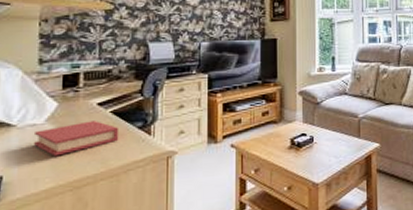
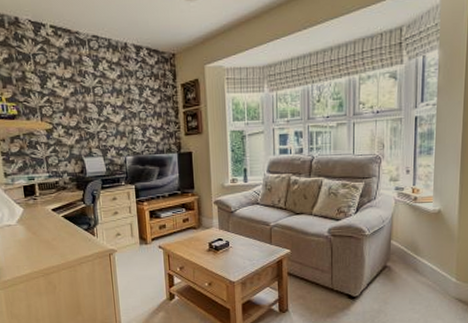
book: present [34,121,120,157] -> none [11,223,72,250]

